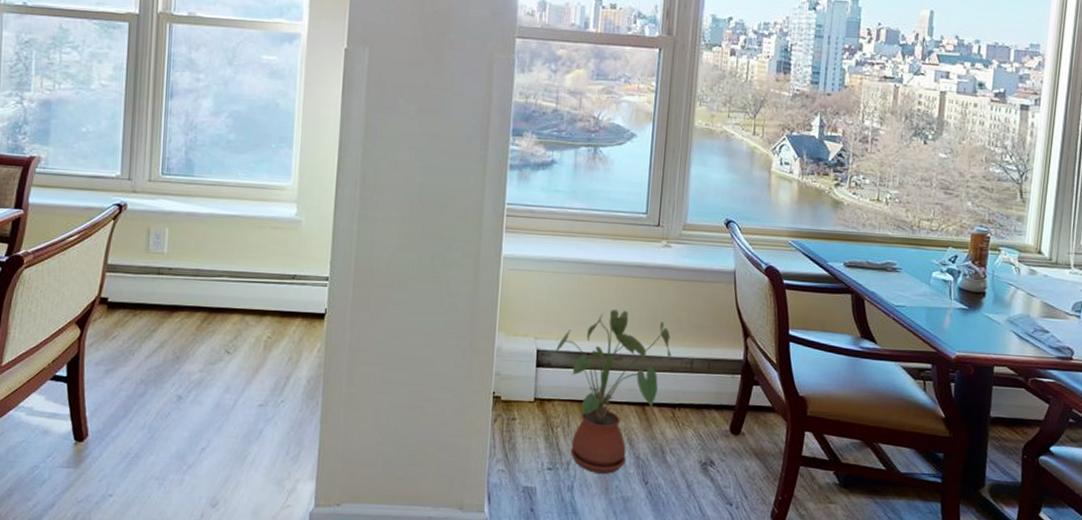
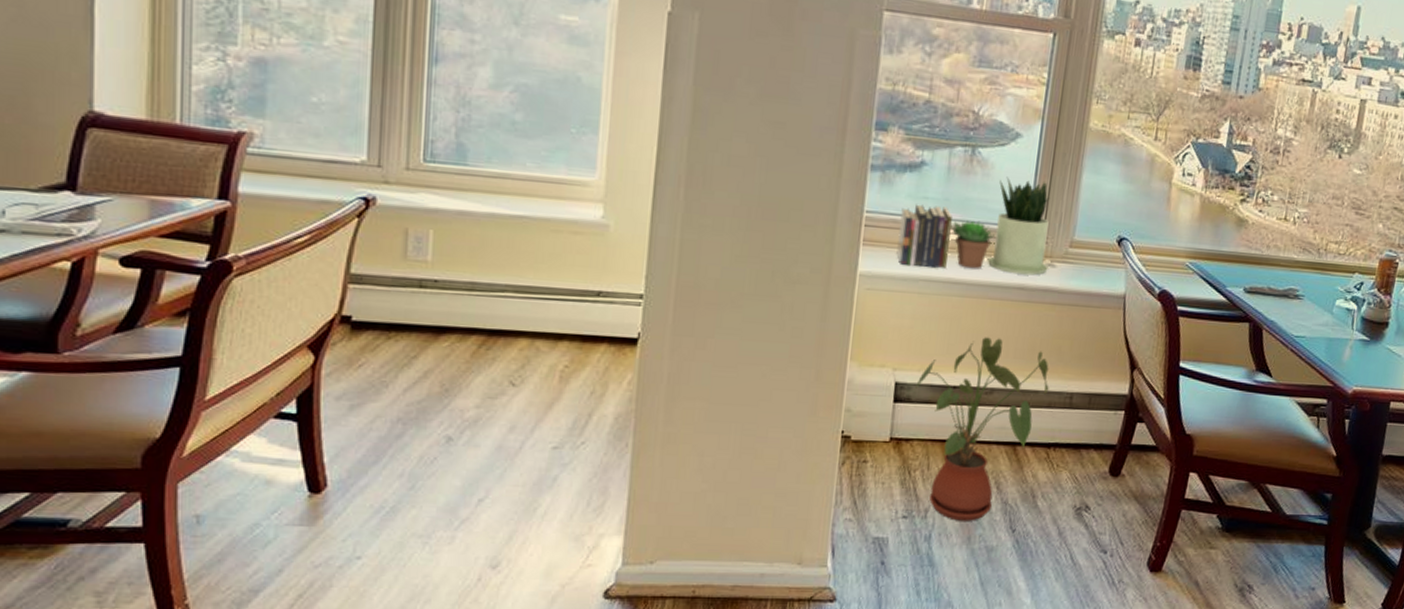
books: none [534,196,580,252] -> present [896,204,952,270]
succulent plant: none [579,209,617,251] -> present [951,220,995,269]
planter: none [611,171,665,255] -> present [987,177,1049,276]

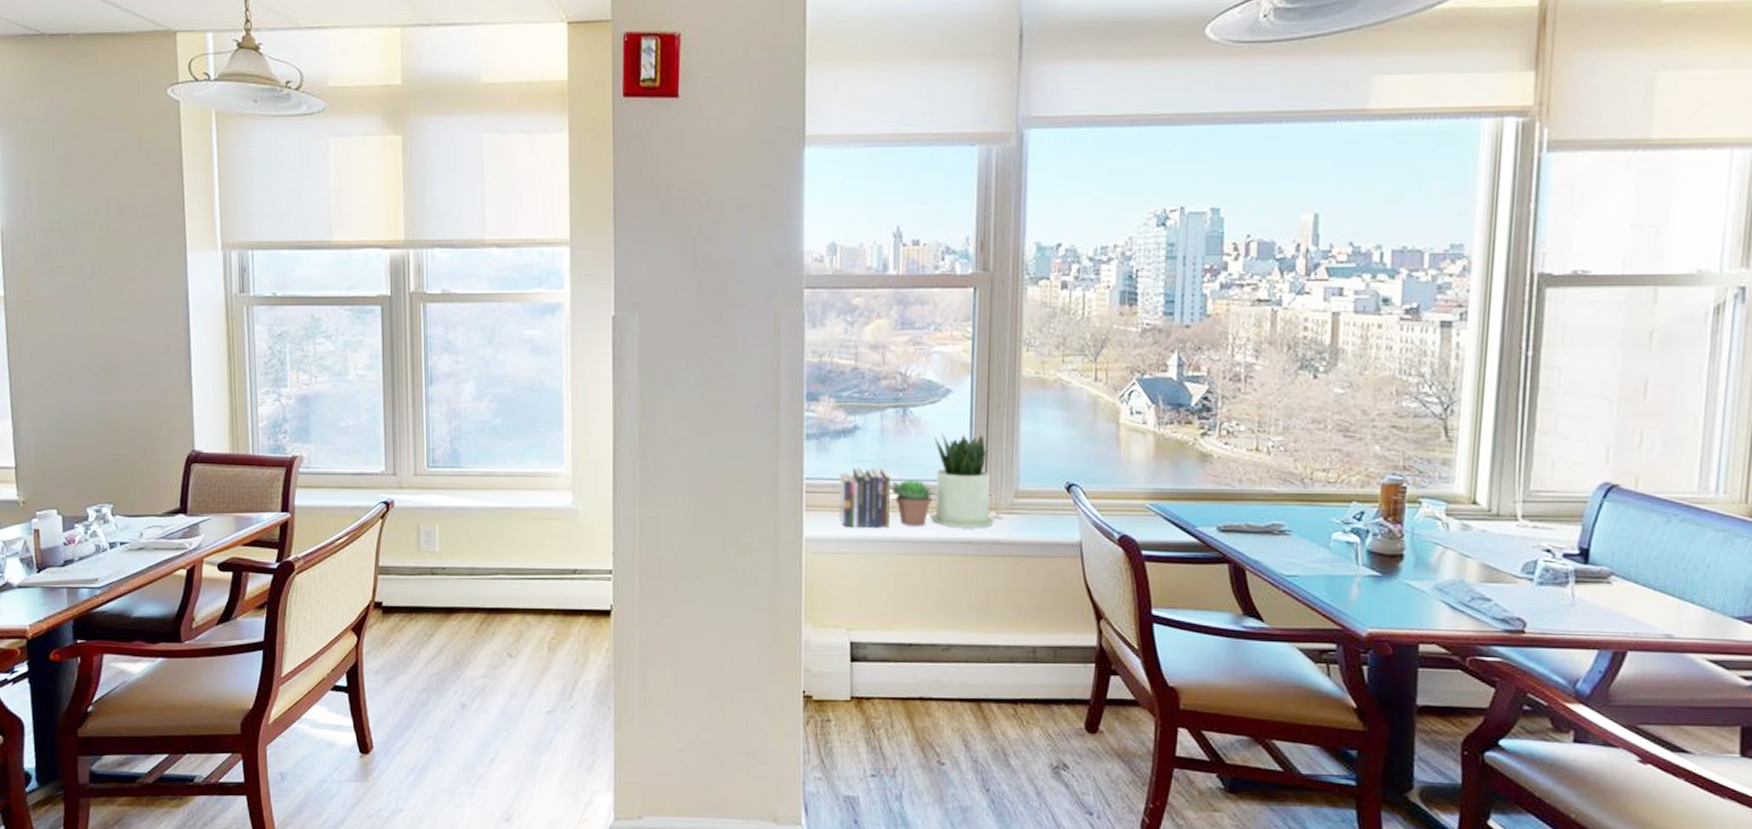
house plant: present [915,337,1049,521] -> none [871,593,1009,780]

